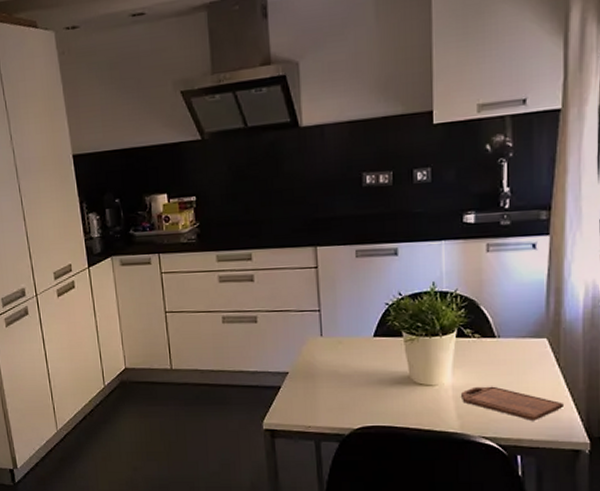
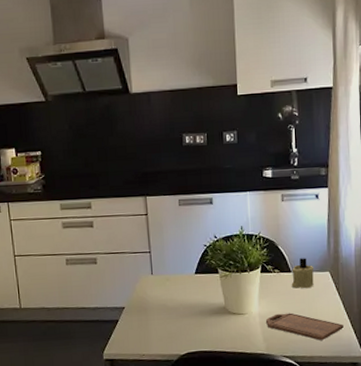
candle: none [495,321,527,358] -> present [291,258,314,289]

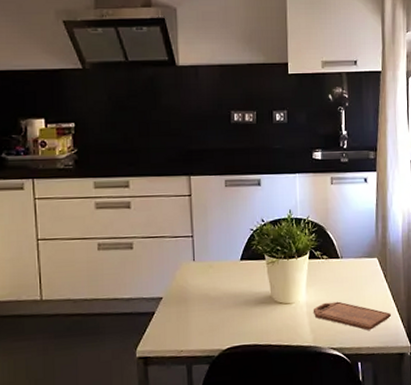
candle: present [291,258,314,289] -> none [339,243,363,276]

